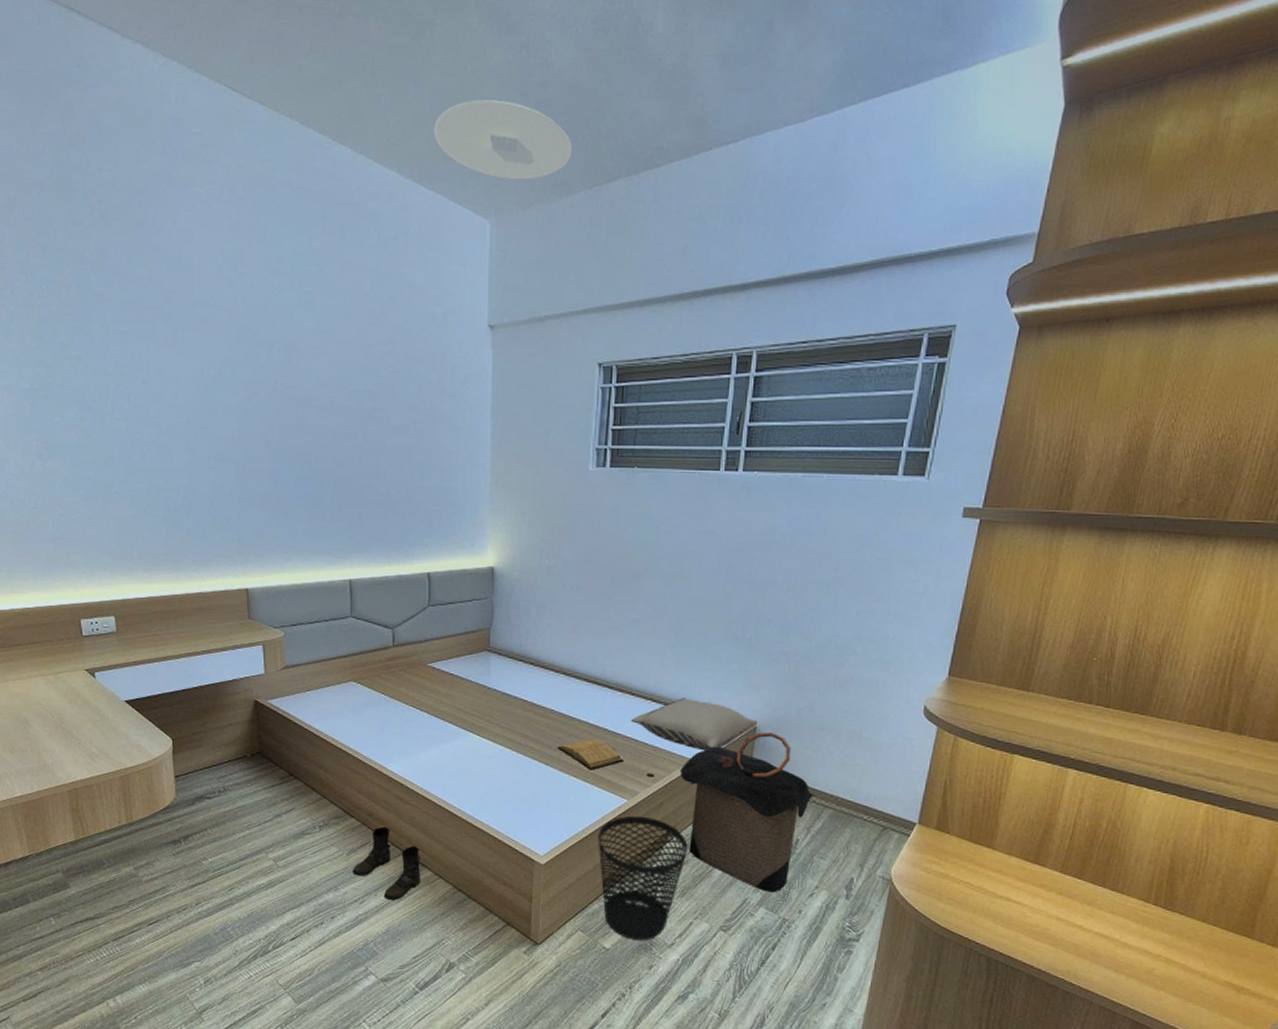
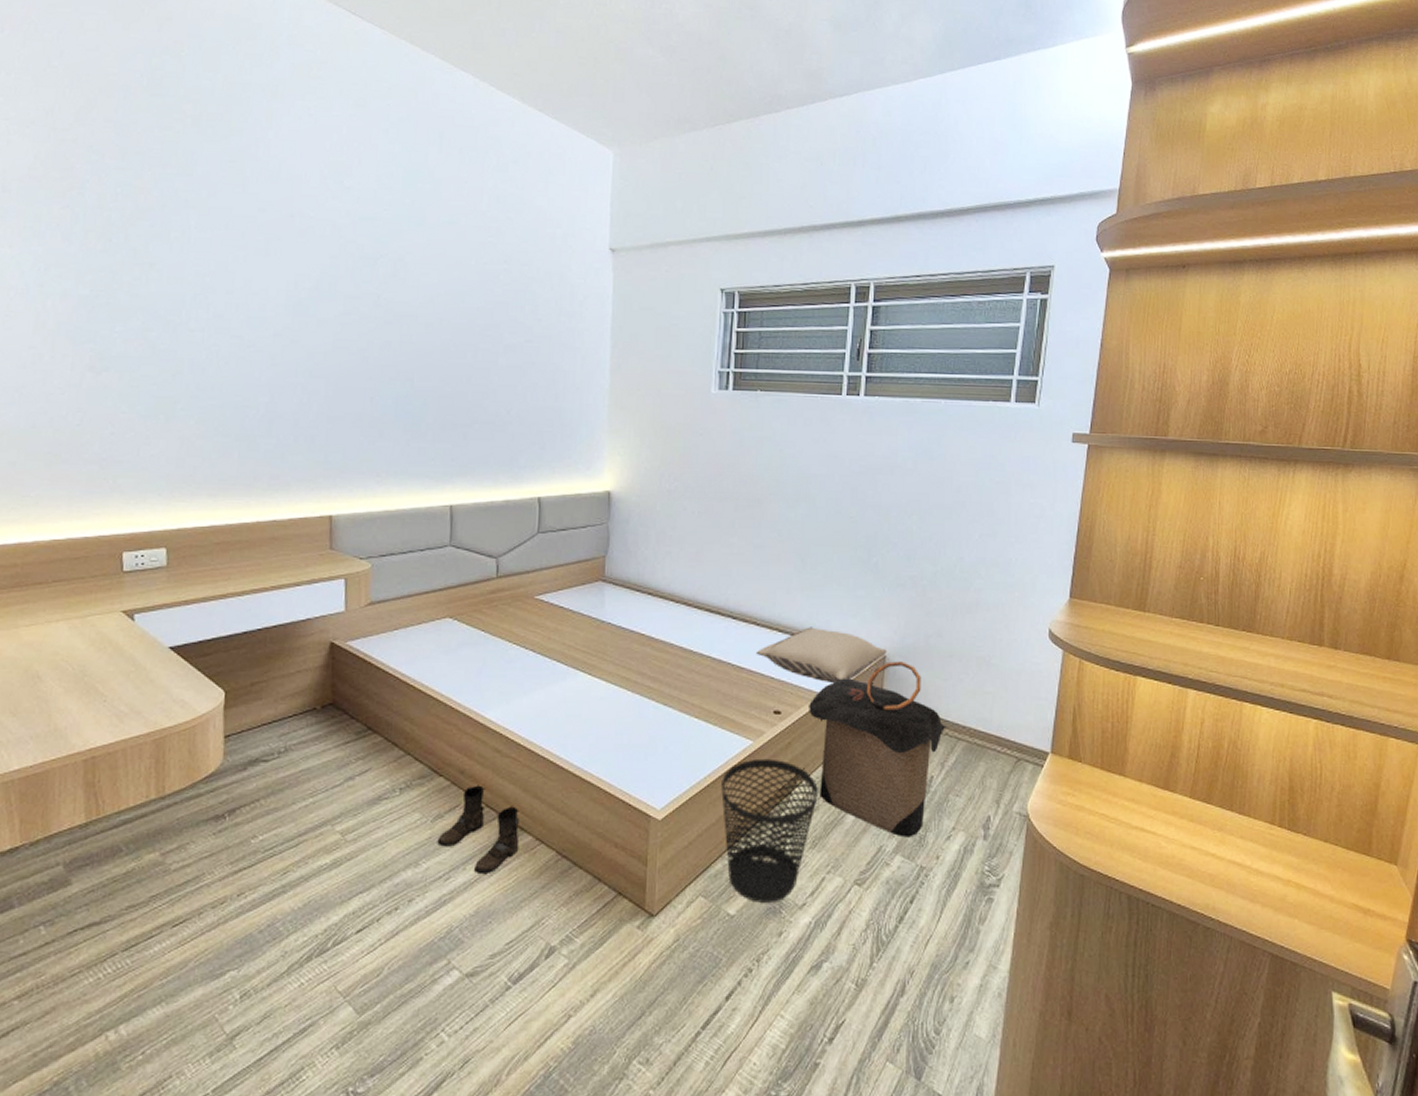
ceiling light: present [434,100,573,180] -> none [558,41,696,116]
book: present [557,738,623,770] -> none [677,673,748,709]

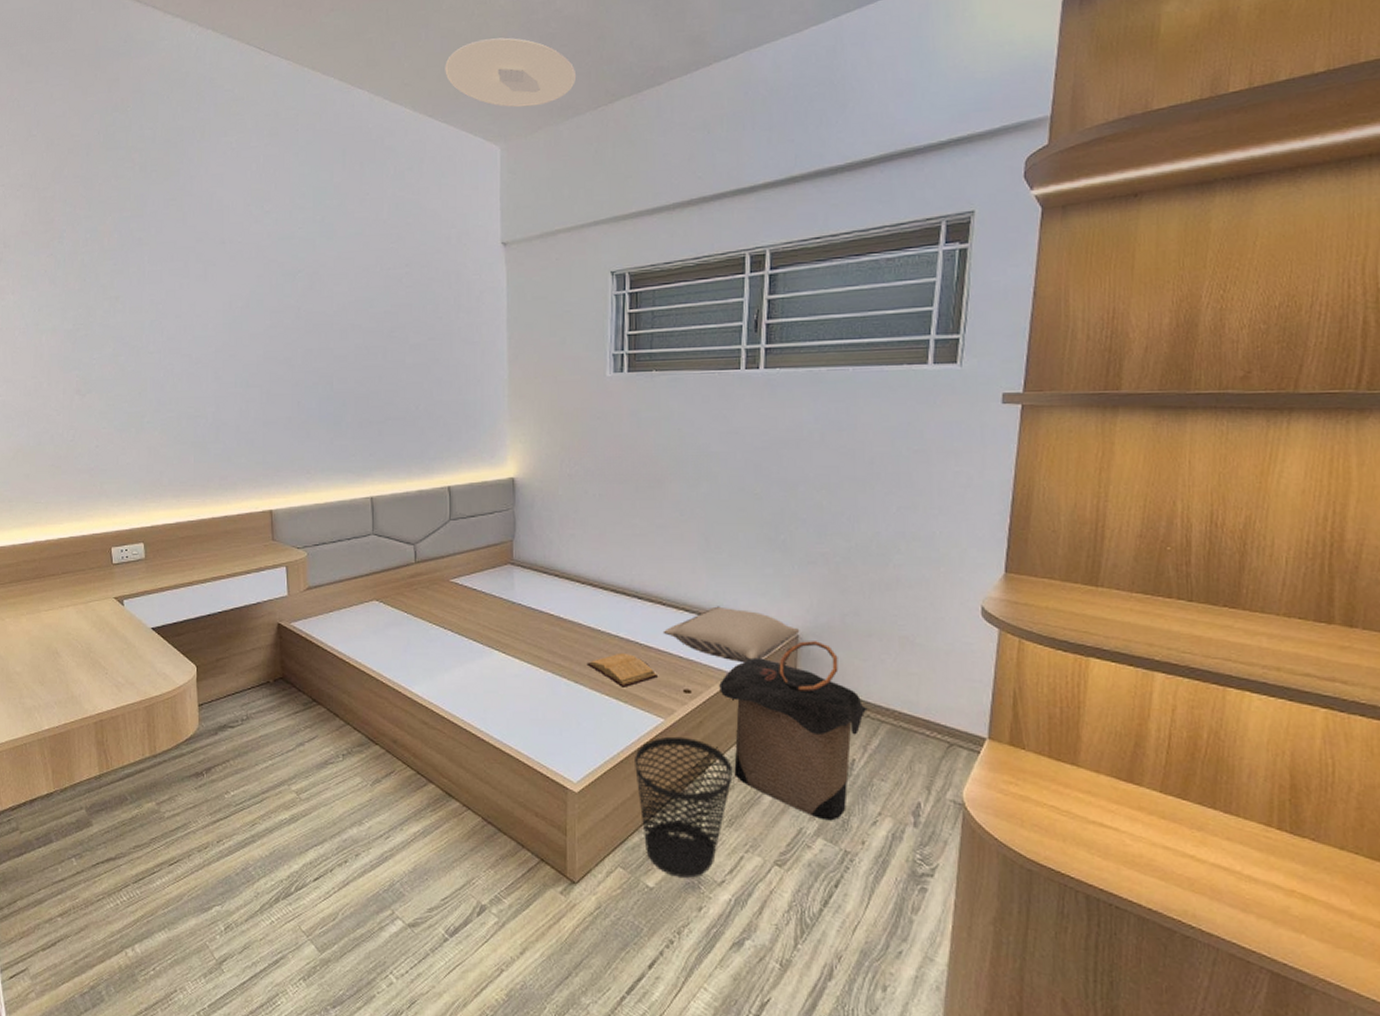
boots: present [437,786,520,873] -> none [377,755,449,834]
ceiling light: none [558,41,696,116] -> present [445,37,577,108]
book: none [677,673,748,709] -> present [586,652,657,687]

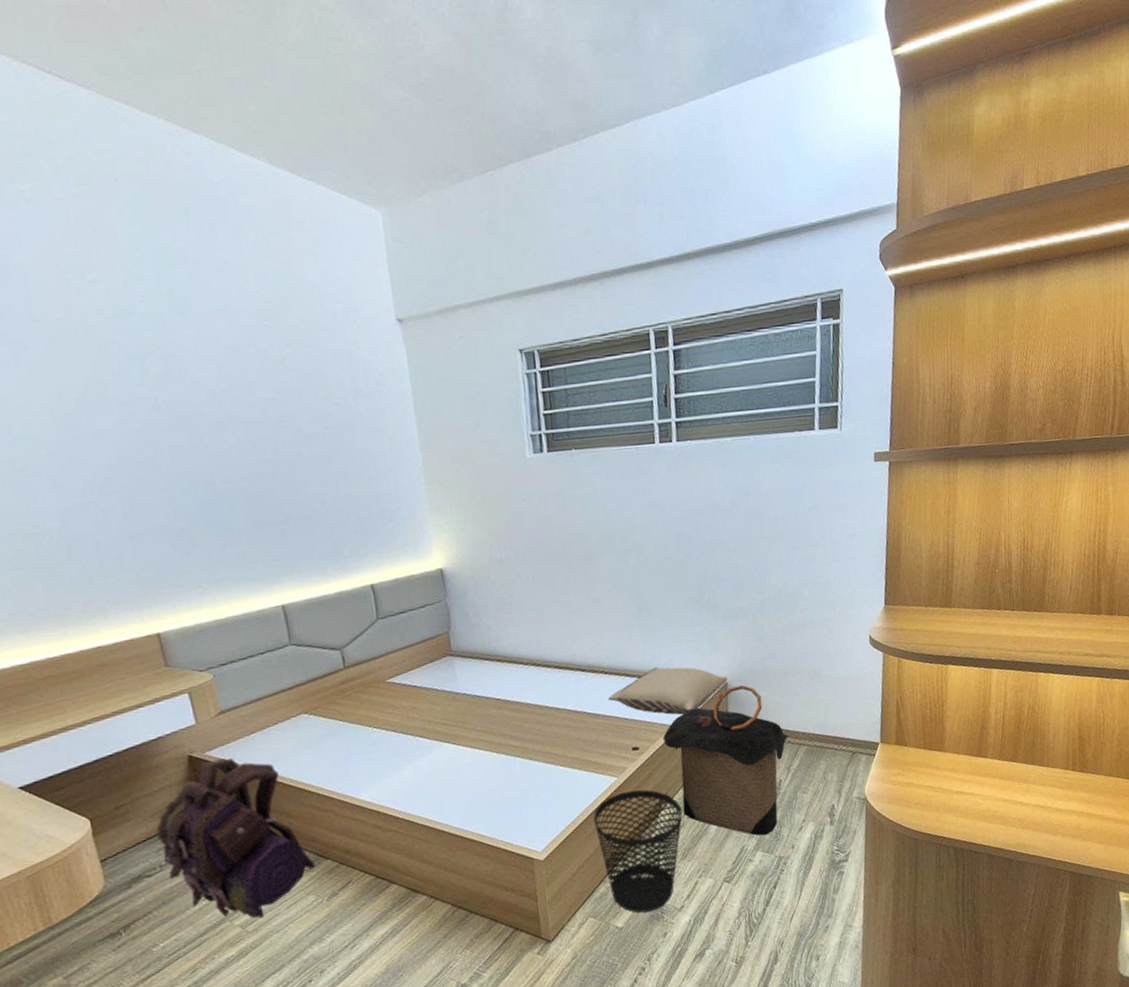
backpack: none [243,631,366,788] -> present [156,758,316,919]
ceiling light: present [445,37,577,108] -> none [301,84,458,167]
book: present [586,652,657,687] -> none [538,723,607,756]

